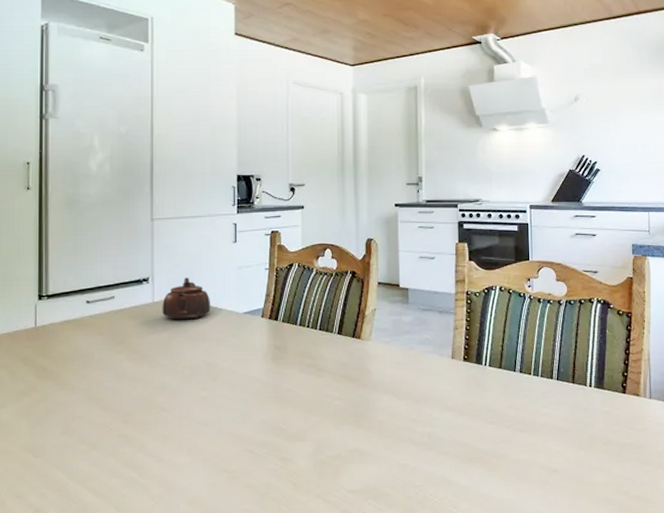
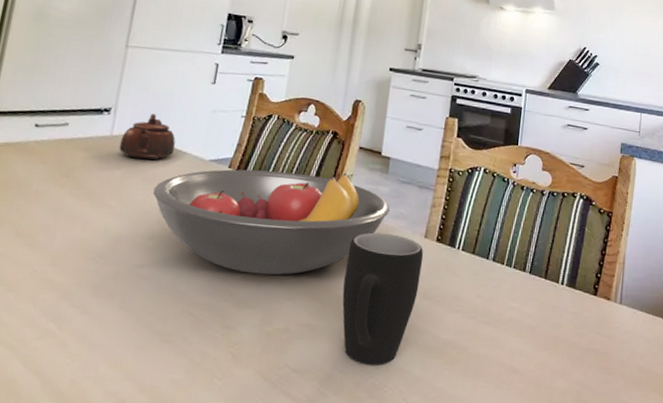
fruit bowl: none [199,308,415,410] -> present [153,169,390,275]
mug: none [382,359,454,480] -> present [342,232,424,365]

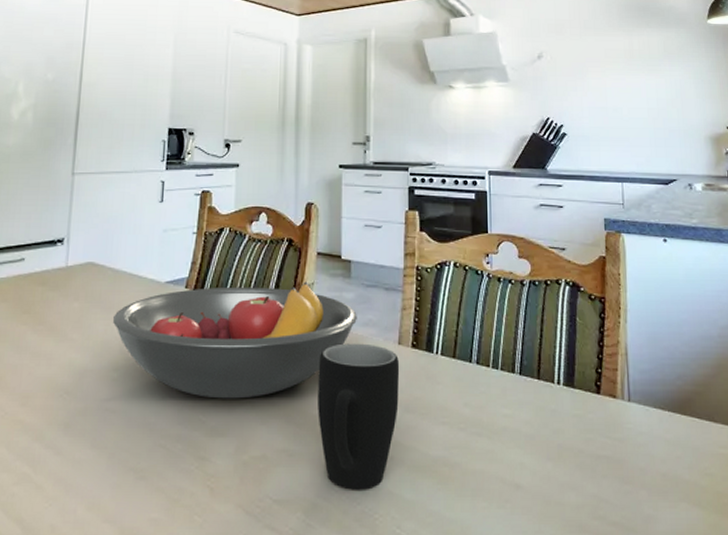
teapot: present [119,114,176,161] -> none [75,240,131,288]

